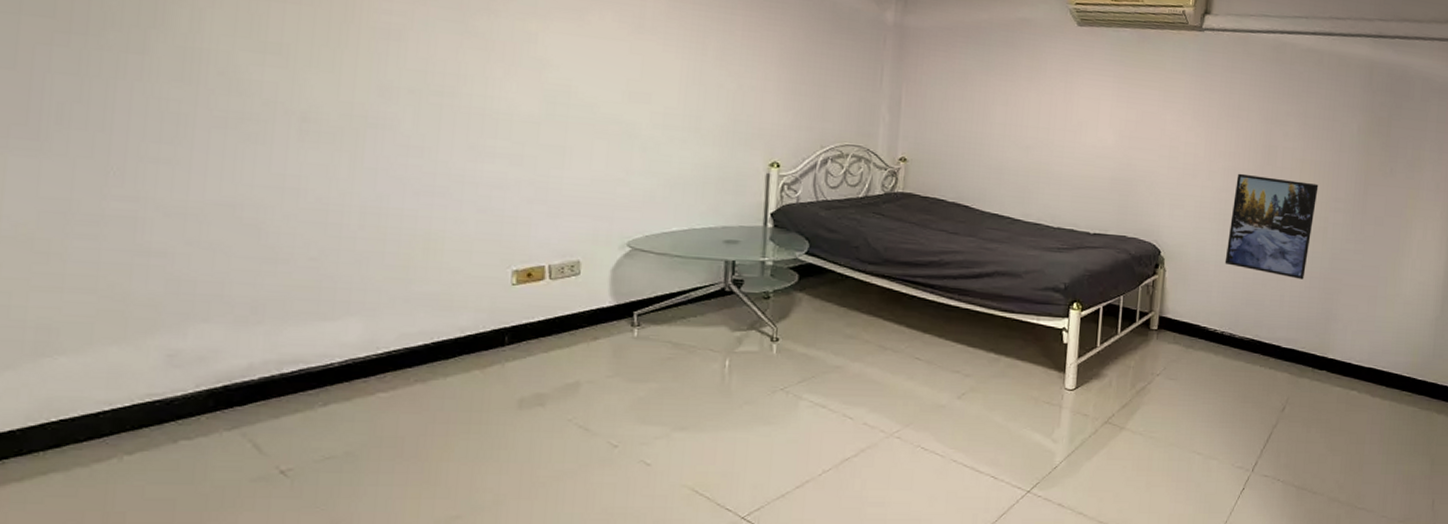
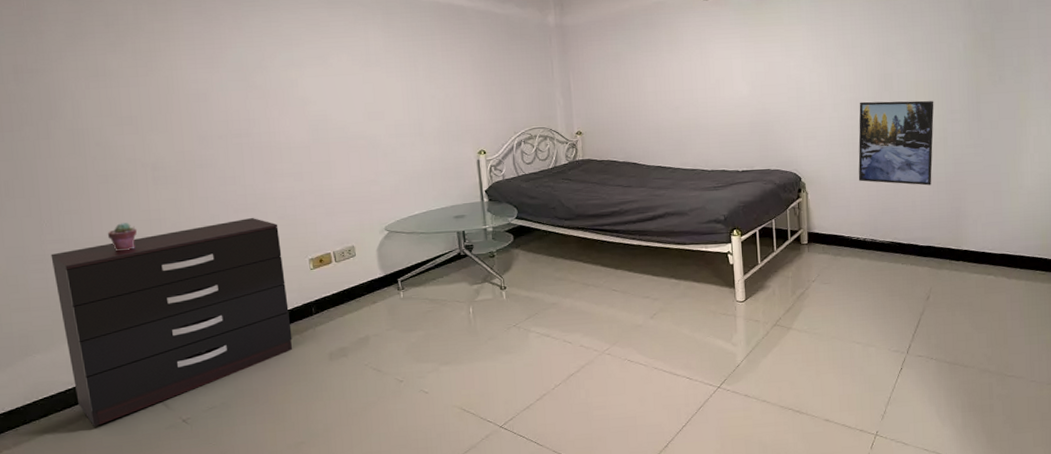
dresser: none [112,205,476,470] -> present [51,218,293,427]
potted succulent: none [211,186,259,226] -> present [107,223,137,252]

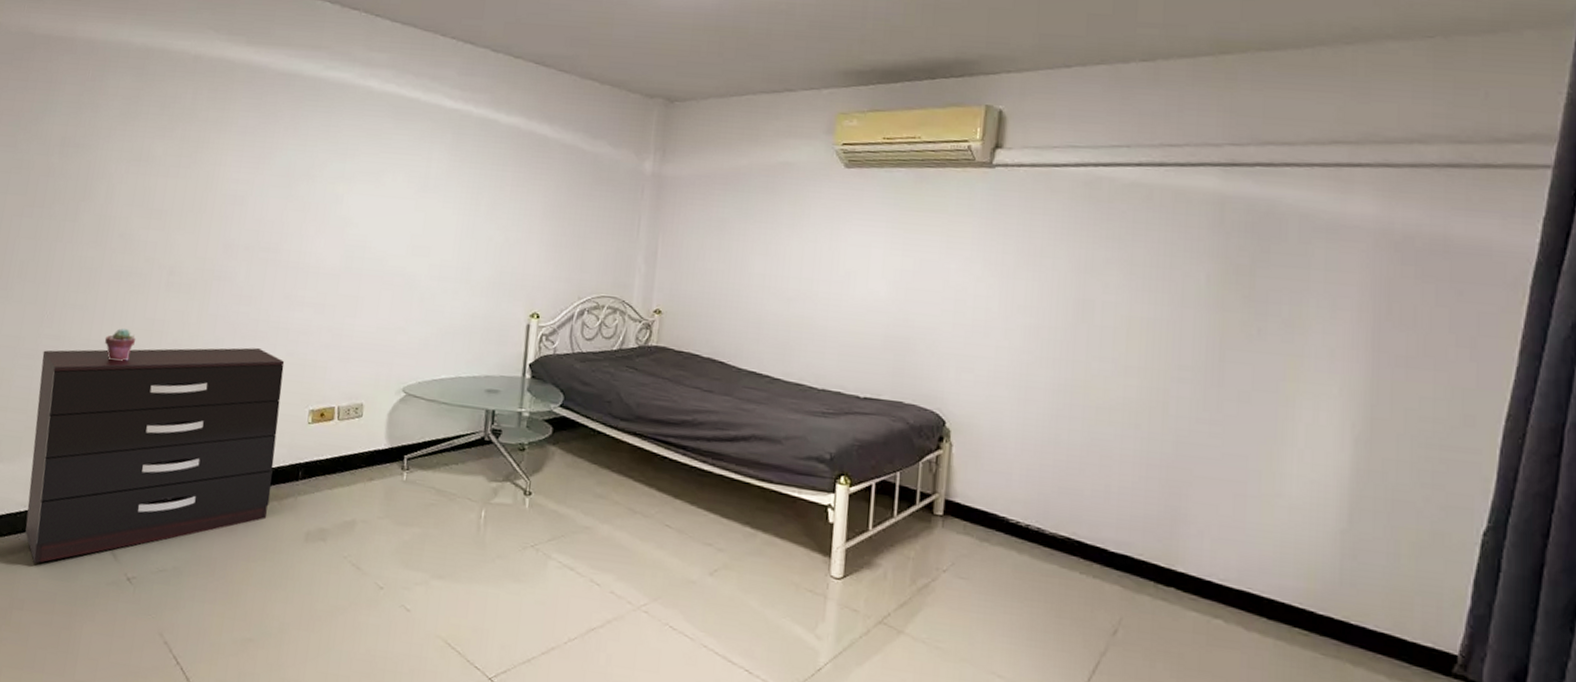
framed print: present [858,100,934,186] -> none [1028,332,1154,467]

